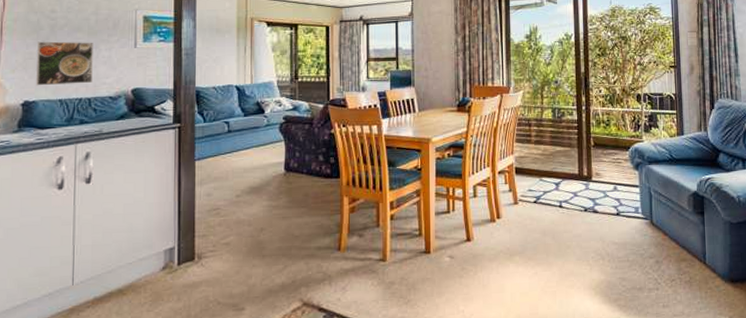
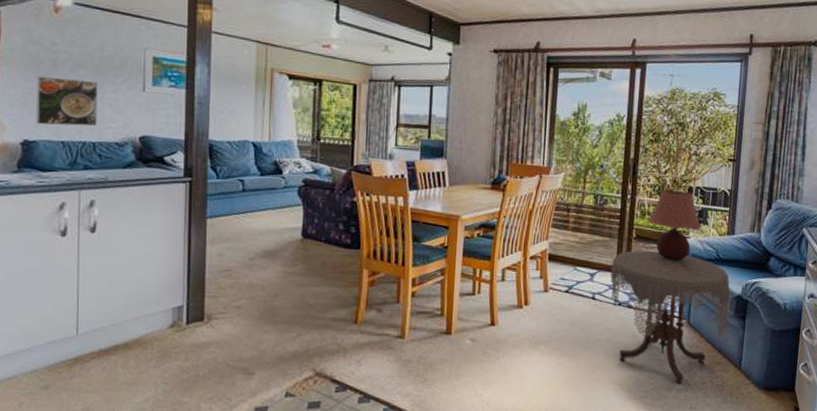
side table: none [574,156,689,284] -> present [610,250,730,385]
table lamp: none [603,98,654,164] -> present [647,189,703,260]

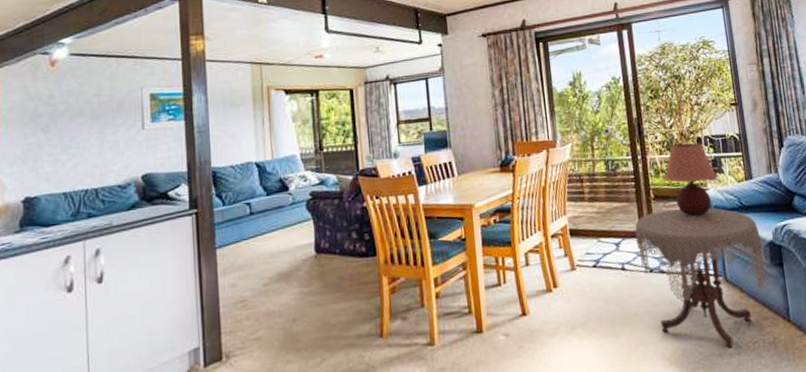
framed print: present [36,76,98,126] -> none [36,126,98,180]

